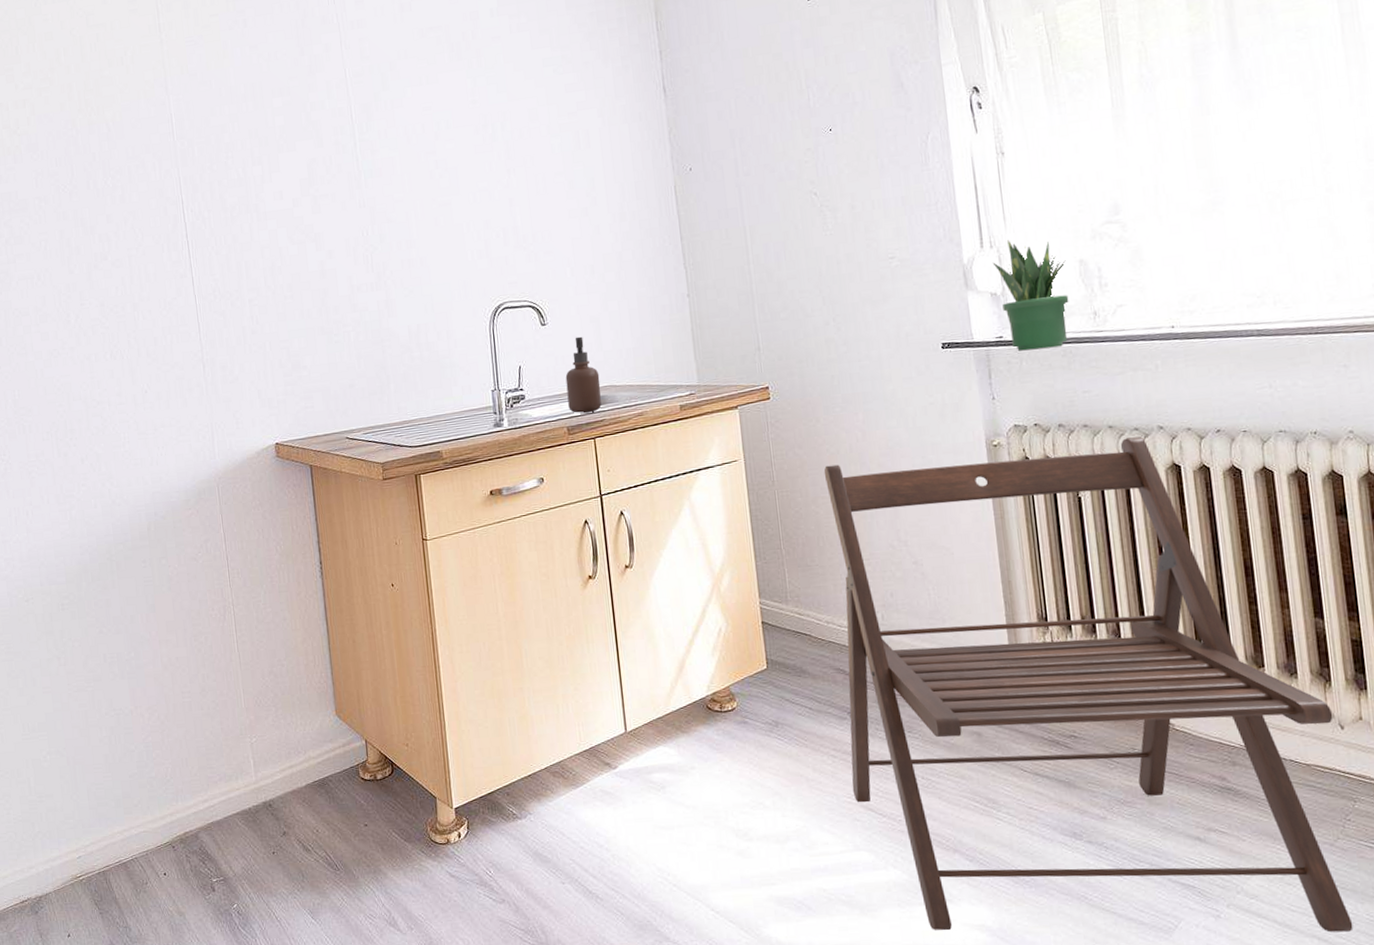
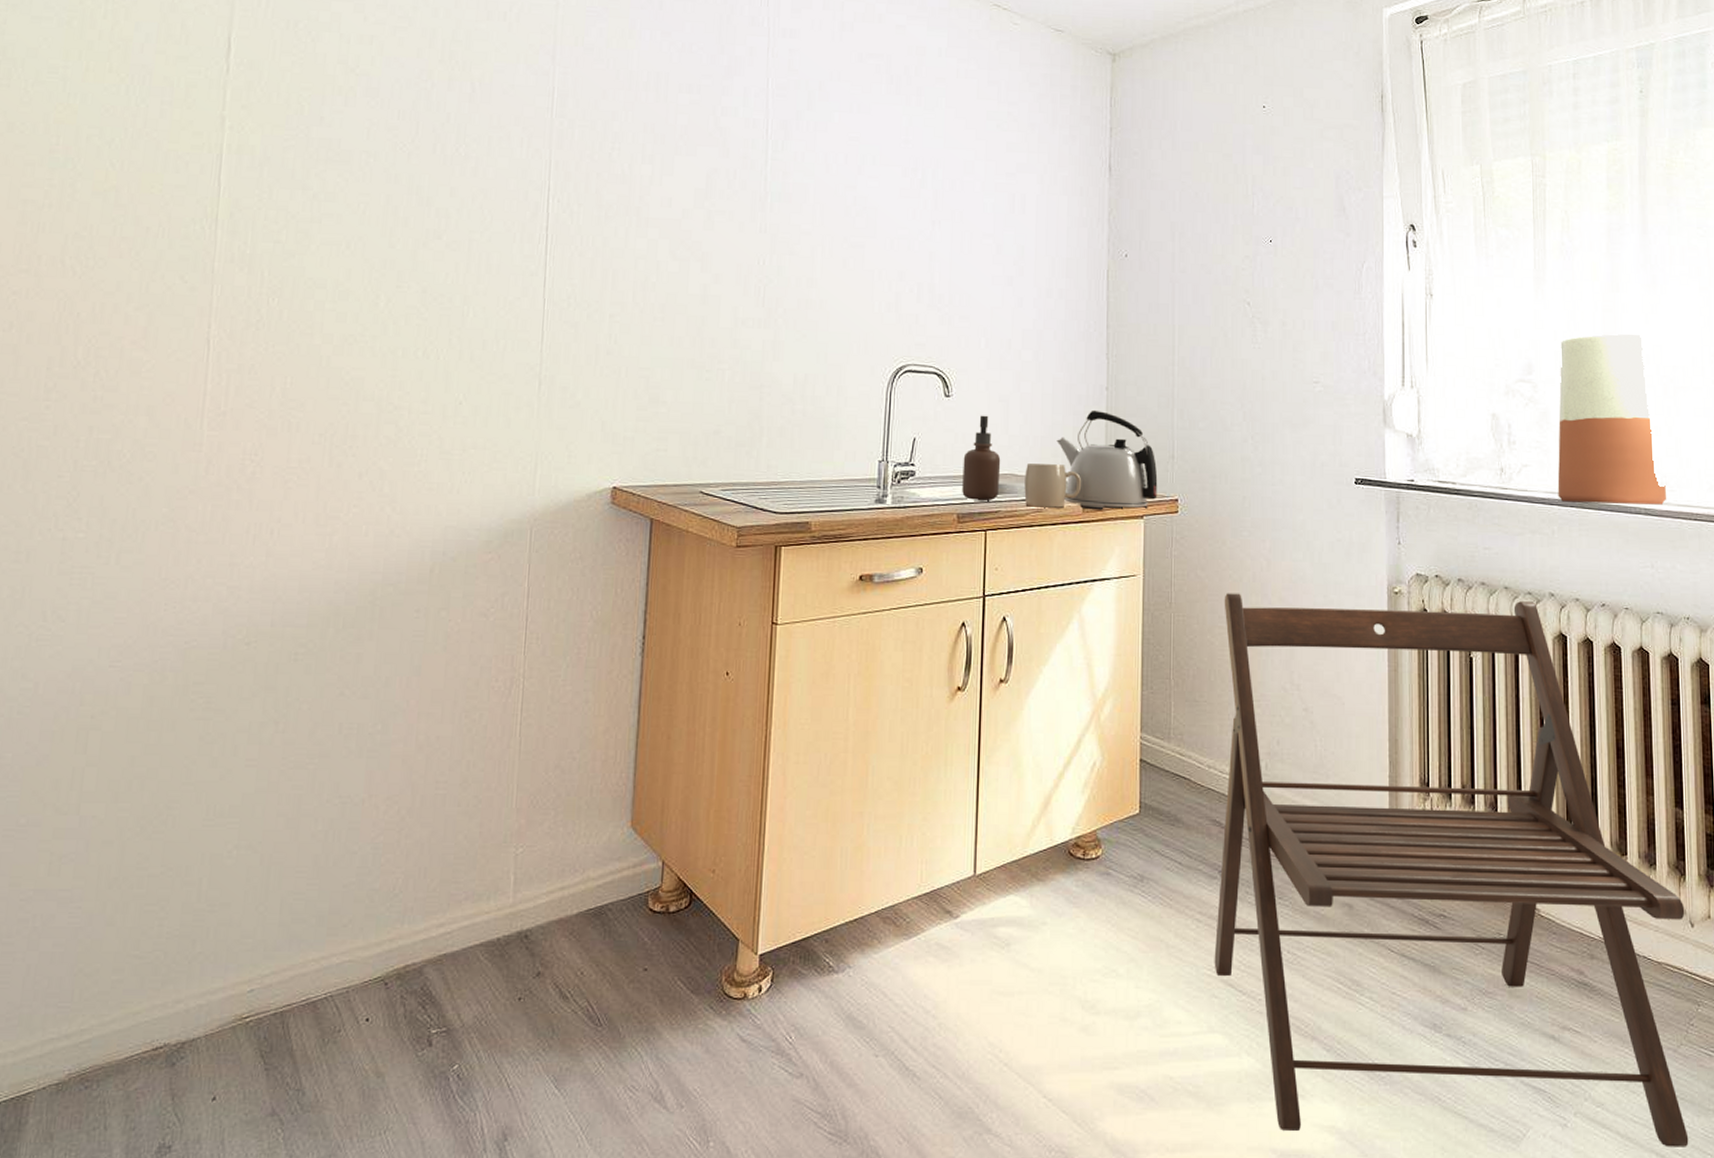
mug: none [622,370,677,414] -> present [1024,463,1082,509]
kettle: none [647,316,749,408] -> present [1056,410,1158,510]
planter: present [992,240,1069,351] -> none [1411,383,1480,499]
vase: none [1148,154,1282,336] -> present [1557,334,1667,505]

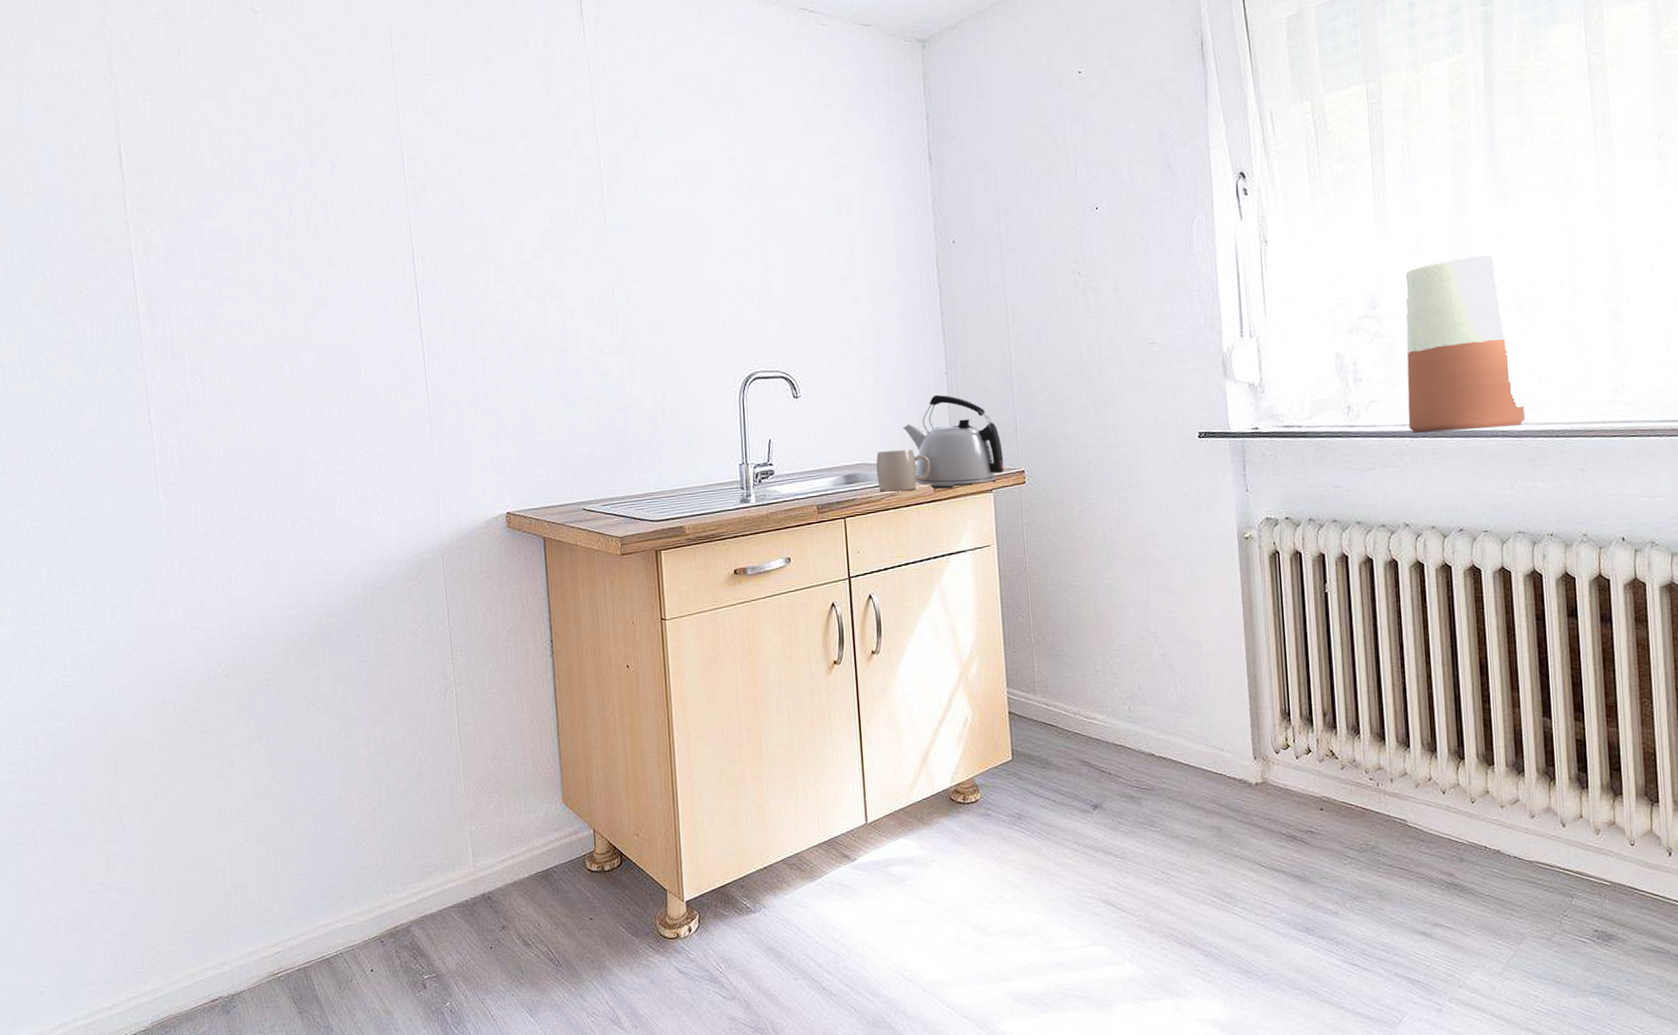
soap dispenser: present [962,415,1001,500] -> none [817,411,853,491]
folding chair: present [1214,593,1689,1147] -> none [1076,533,1565,1026]

